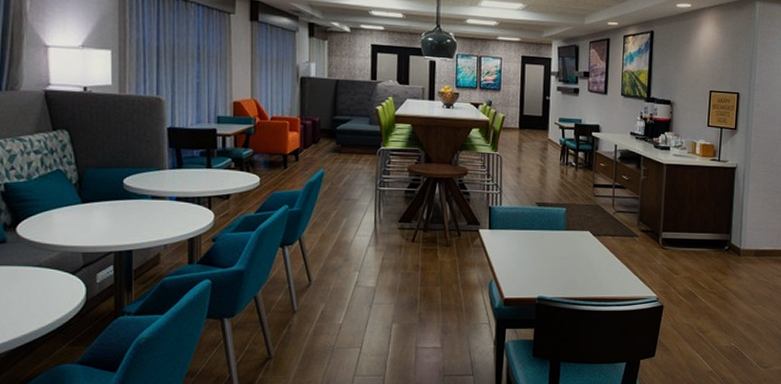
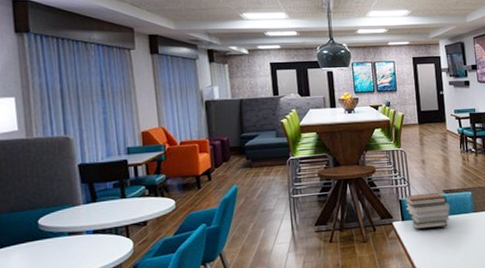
book stack: none [494,203,541,241] -> present [405,193,450,229]

